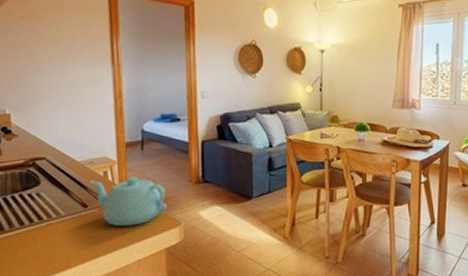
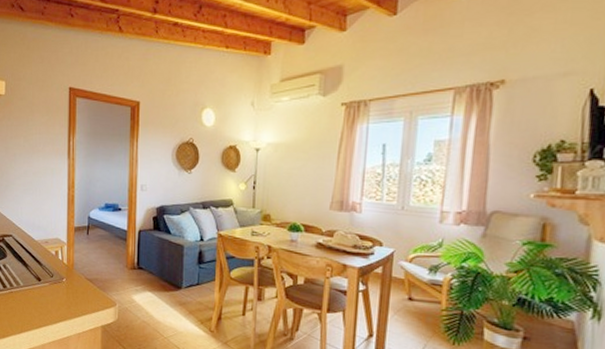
teapot: present [89,176,168,226] -> none [44,257,106,302]

